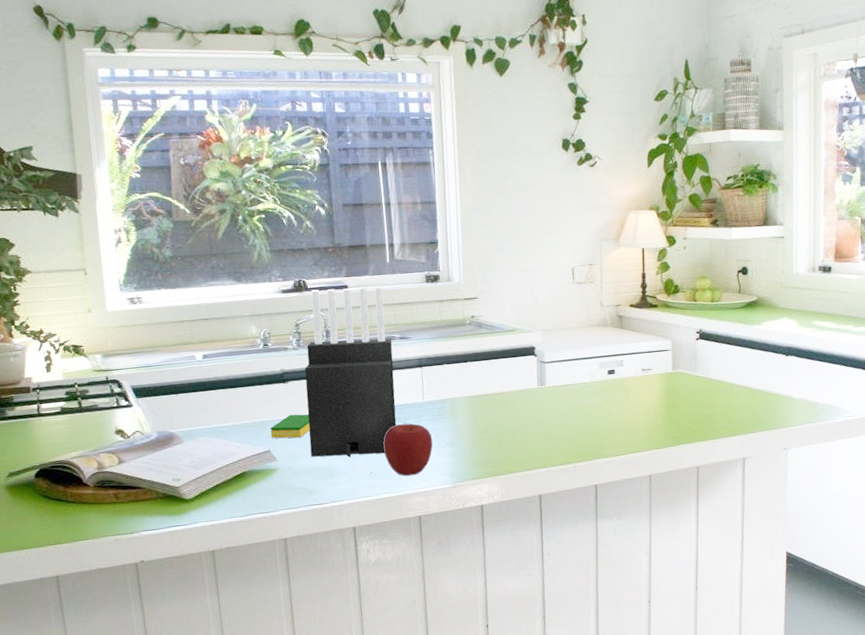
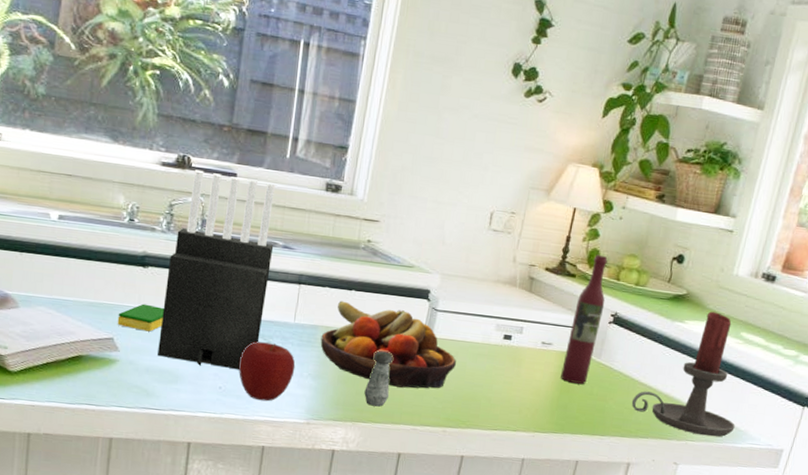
fruit bowl: none [449,369,572,438] -> present [320,300,456,388]
salt shaker: none [497,408,520,459] -> present [364,351,393,407]
wine bottle: none [664,282,690,399] -> present [560,254,608,384]
candle holder: none [733,309,829,420] -> present [631,311,735,437]

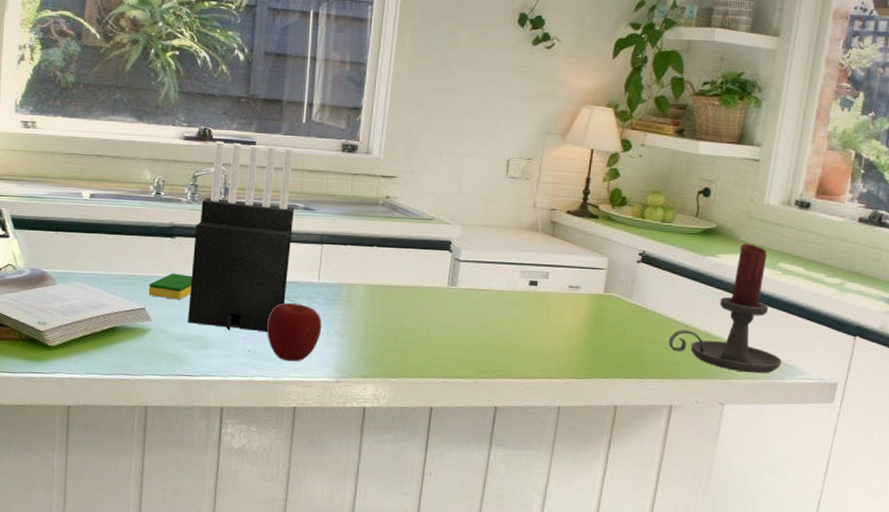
fruit bowl: present [320,300,456,388] -> none [345,257,483,341]
salt shaker: present [364,351,393,407] -> none [392,305,418,361]
wine bottle: present [560,254,608,384] -> none [591,193,632,326]

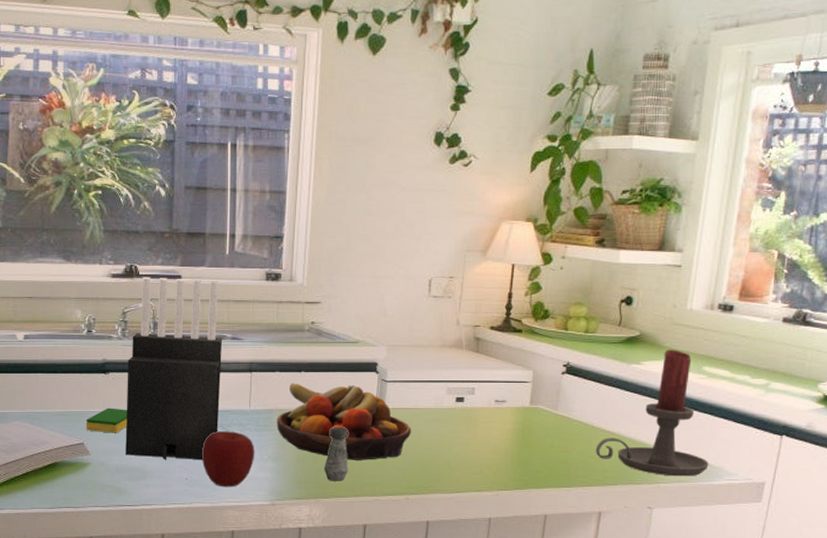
fruit bowl: none [345,257,483,341] -> present [277,383,411,460]
salt shaker: none [392,305,418,361] -> present [324,427,348,481]

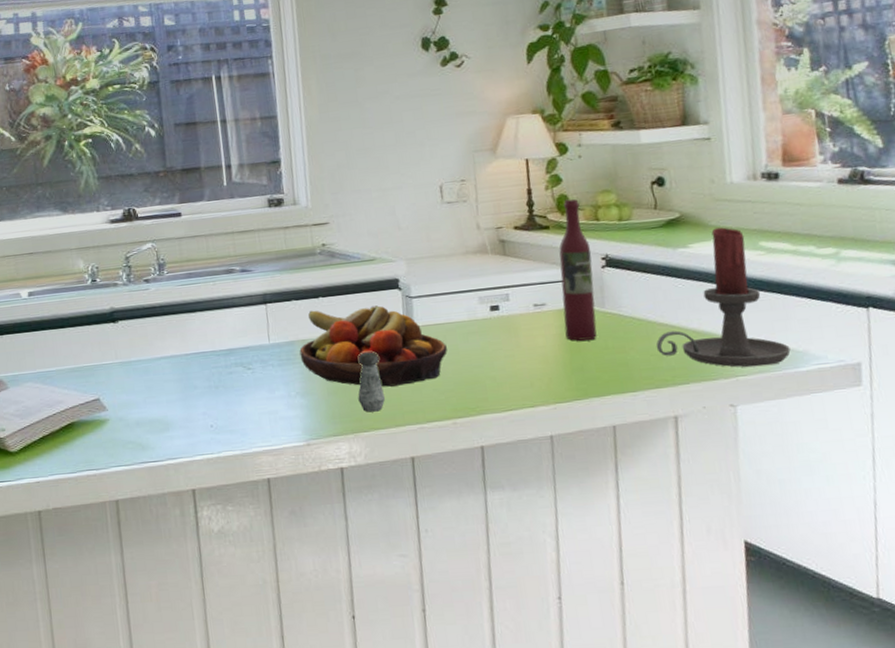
dish sponge: present [86,408,127,433] -> none [99,357,143,386]
knife block: present [125,277,223,461] -> none [136,214,239,408]
apple: present [202,431,255,488] -> none [224,369,282,432]
wine bottle: none [519,307,556,437] -> present [559,198,597,341]

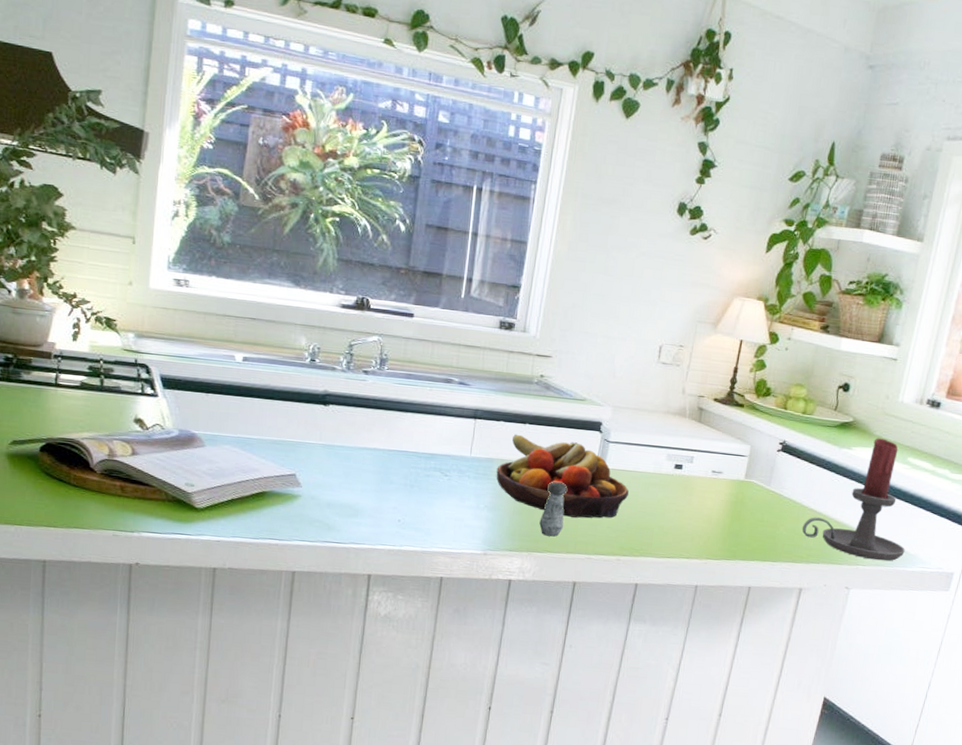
wine bottle: present [559,198,597,341] -> none [731,384,775,511]

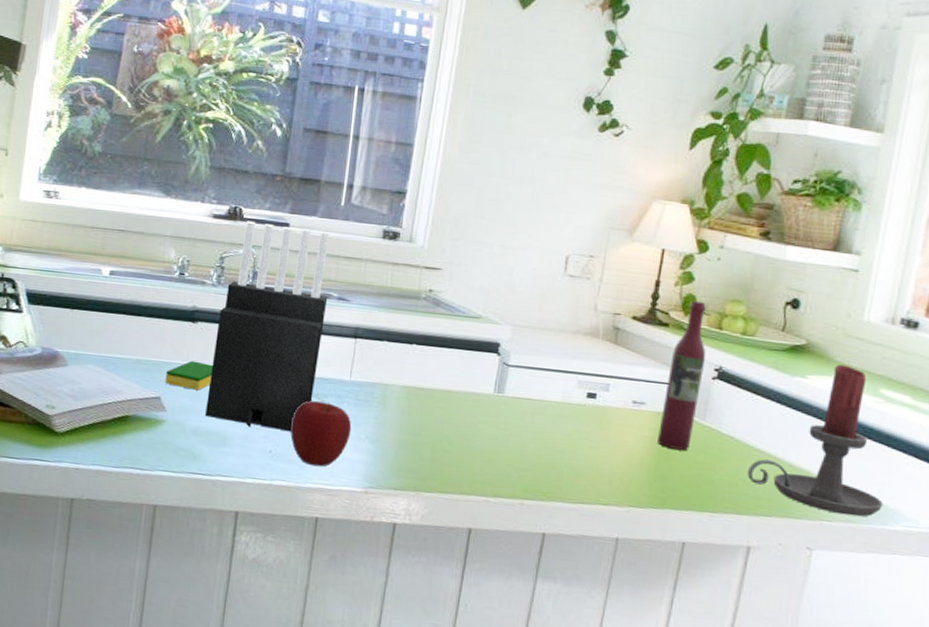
dish sponge: none [299,440,345,468] -> present [165,360,213,391]
knife block: none [338,311,451,503] -> present [205,221,330,432]
apple: none [417,475,472,534] -> present [290,400,352,467]
fruit bowl: present [496,434,629,518] -> none [378,355,533,454]
salt shaker: present [539,482,567,537] -> none [428,411,460,475]
wine bottle: none [731,384,775,511] -> present [657,300,707,450]

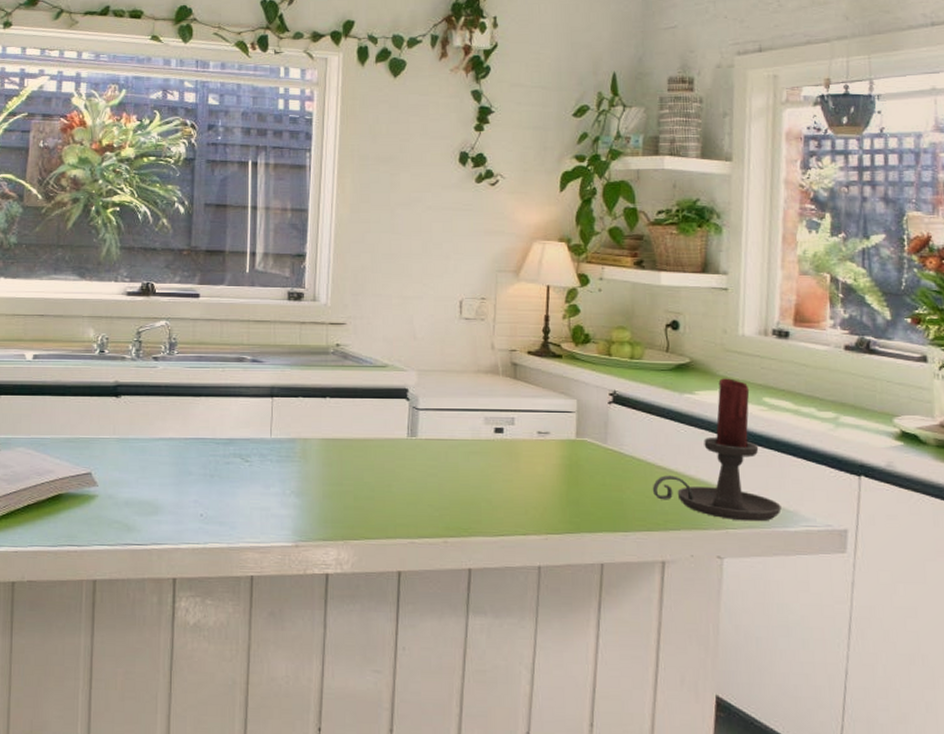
dish sponge: present [165,360,213,391] -> none [94,434,139,463]
knife block: present [205,221,330,432] -> none [136,295,242,494]
apple: present [290,400,352,467] -> none [219,462,277,526]
wine bottle: present [657,300,707,450] -> none [565,331,600,474]

